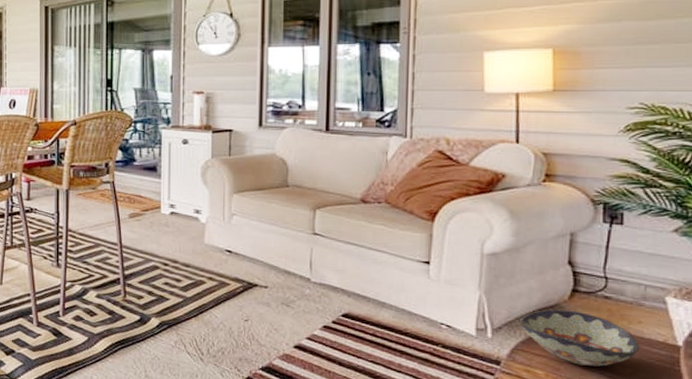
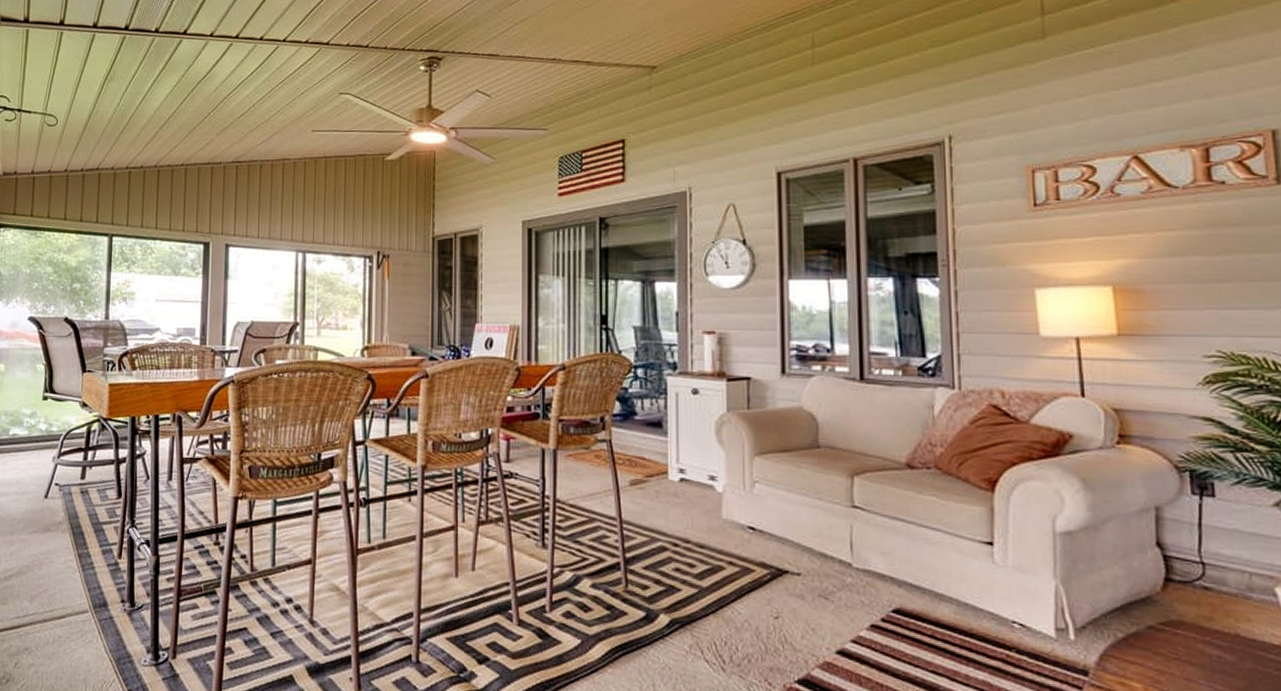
decorative bowl: present [518,309,640,367] -> none [1105,603,1253,678]

